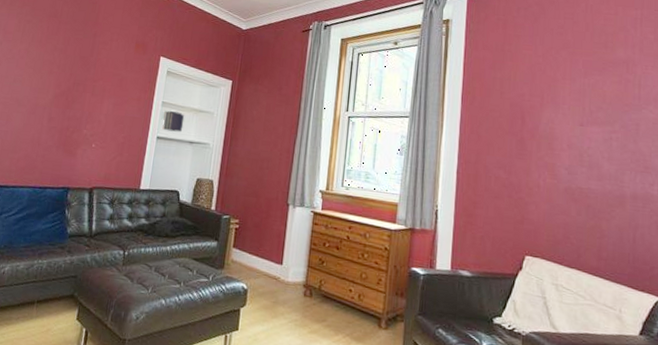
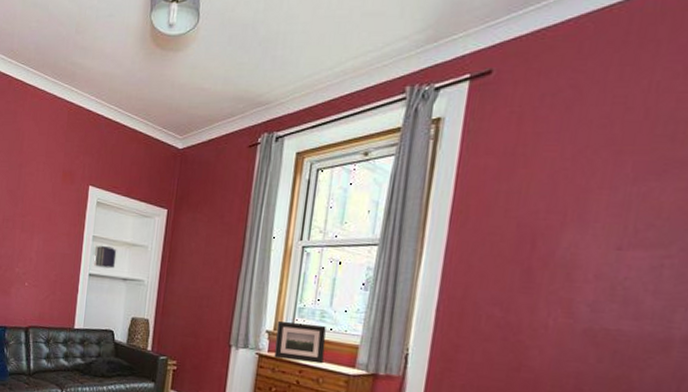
picture frame: none [327,181,371,220] -> present [274,320,326,364]

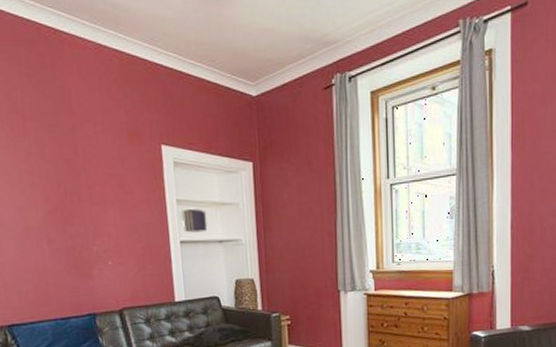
picture frame: present [274,320,326,364] -> none [378,257,425,295]

